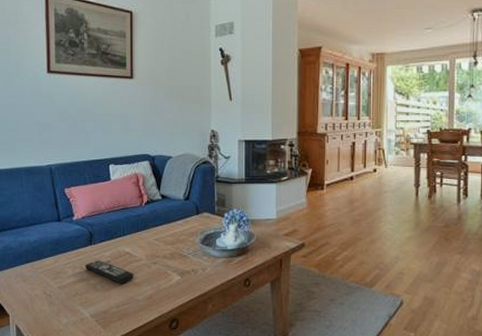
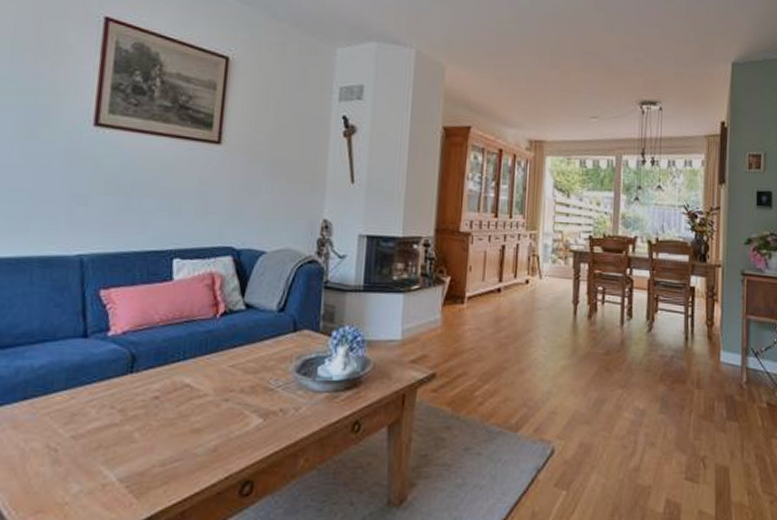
remote control: present [84,260,134,284] -> none [117,395,194,430]

